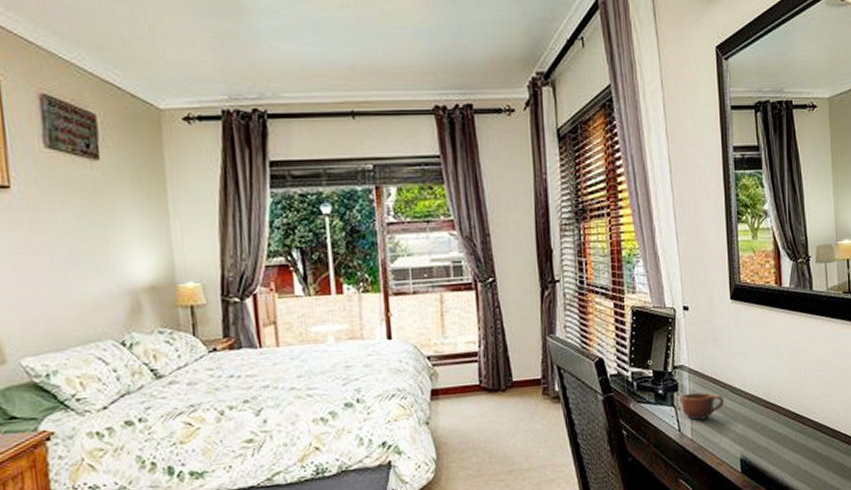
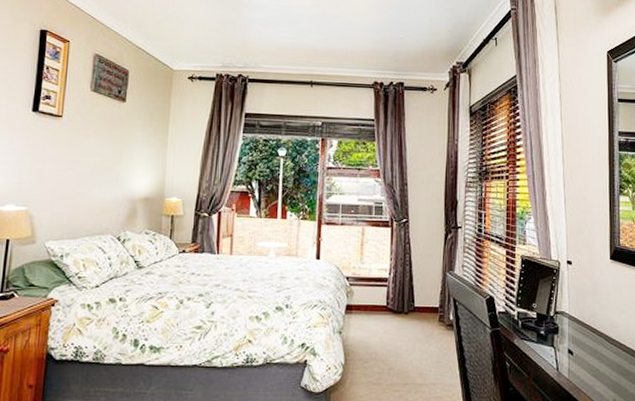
mug: present [679,392,724,421] -> none [559,337,600,363]

